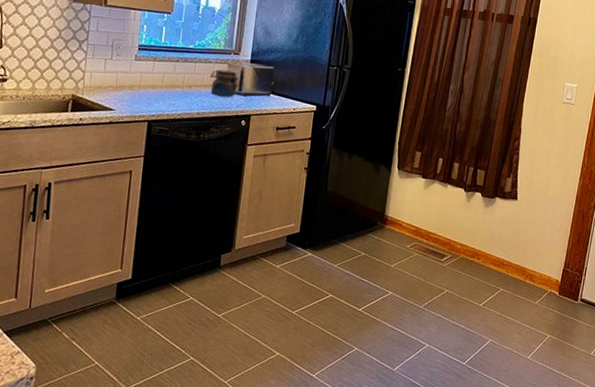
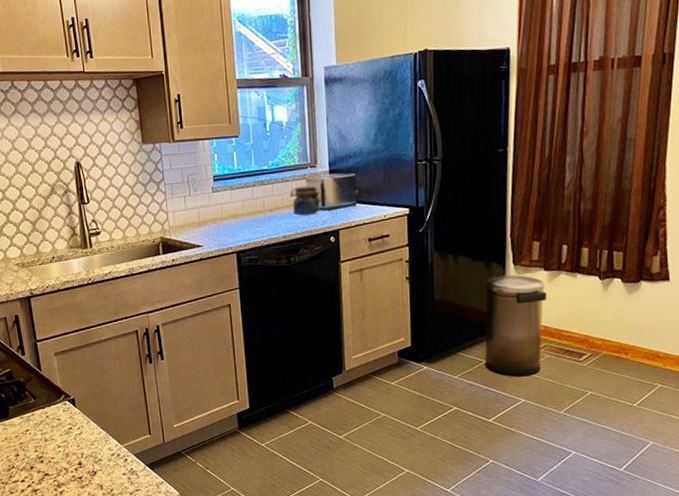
pedal bin: none [362,177,422,271] -> present [485,275,548,377]

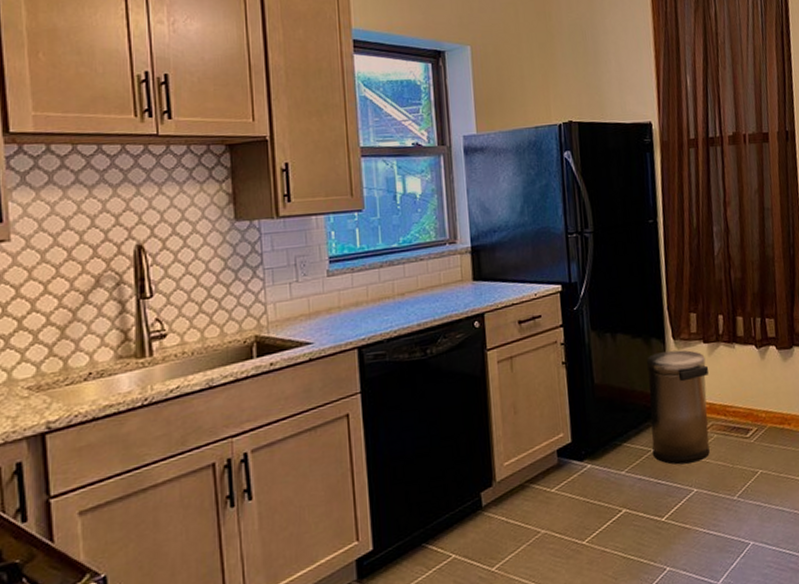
jar: present [289,185,322,217] -> none [424,263,463,300]
toaster: present [305,172,359,212] -> none [443,248,506,294]

